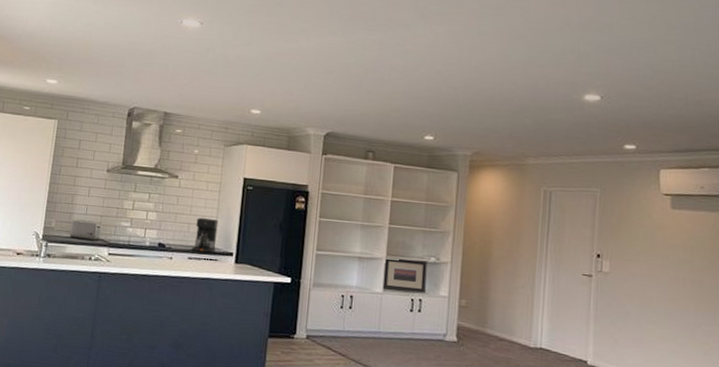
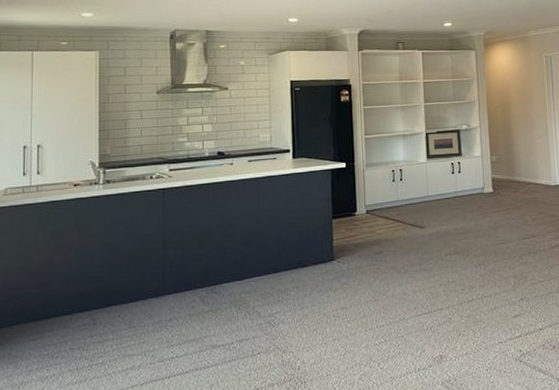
toaster: present [69,219,102,242] -> none [127,141,159,162]
coffee maker: present [191,217,219,254] -> none [250,121,273,154]

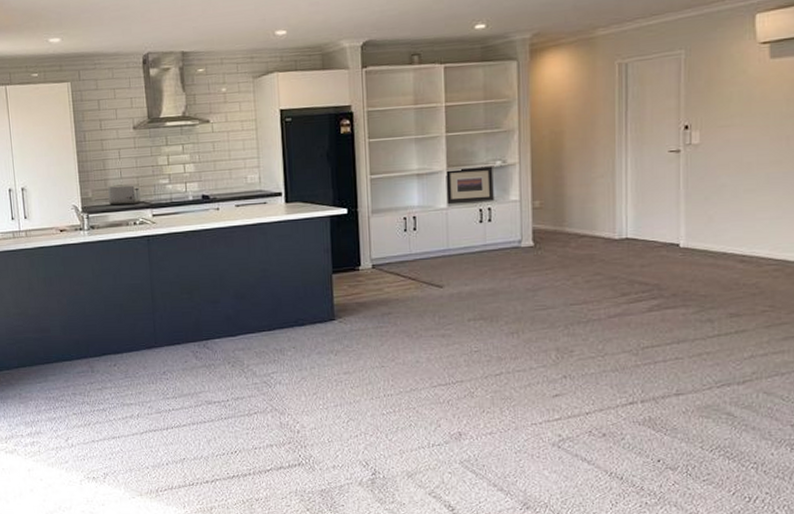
toaster: none [127,141,159,162] -> present [108,183,141,206]

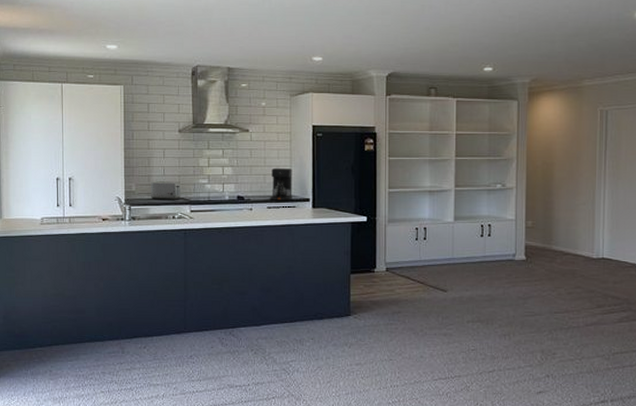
coffee maker: none [237,160,263,198] -> present [269,167,293,202]
picture frame: present [445,166,494,204] -> none [453,188,494,218]

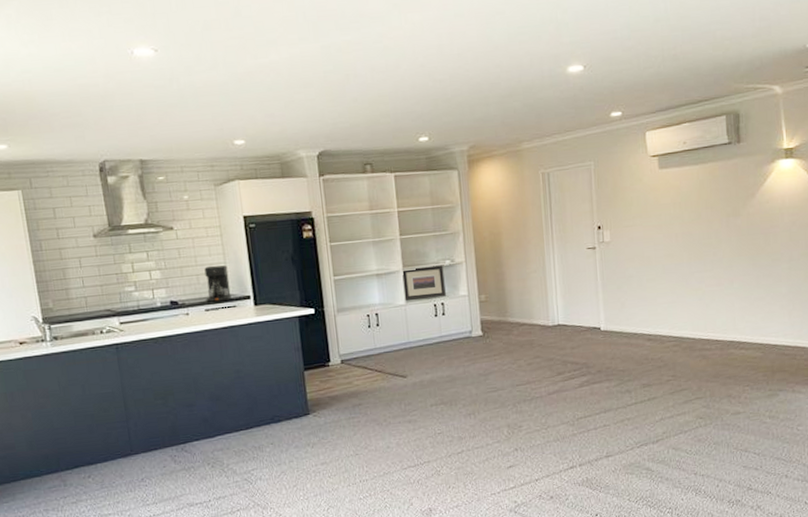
toaster: present [151,181,180,201] -> none [70,292,106,316]
picture frame: none [453,188,494,218] -> present [402,265,446,300]

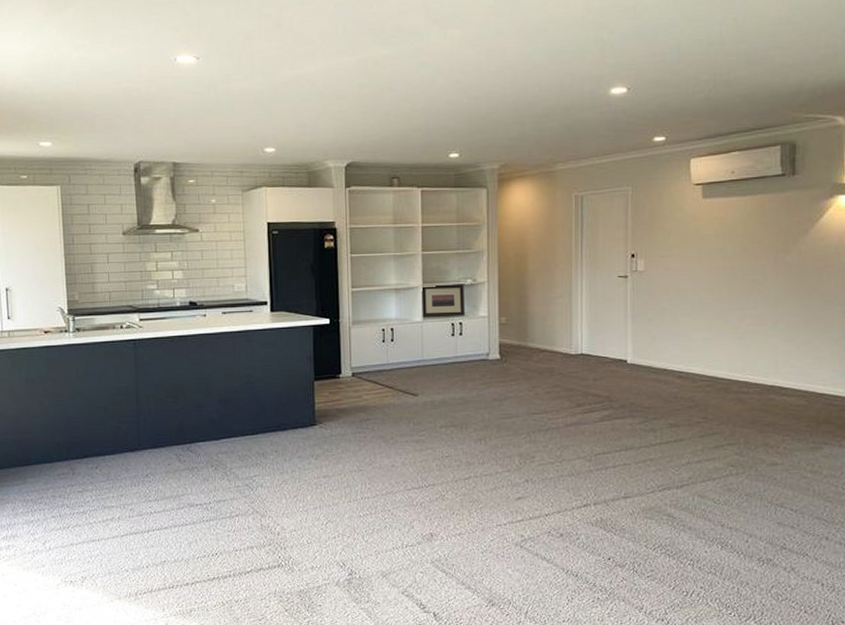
coffee maker: present [204,265,232,302] -> none [224,269,249,306]

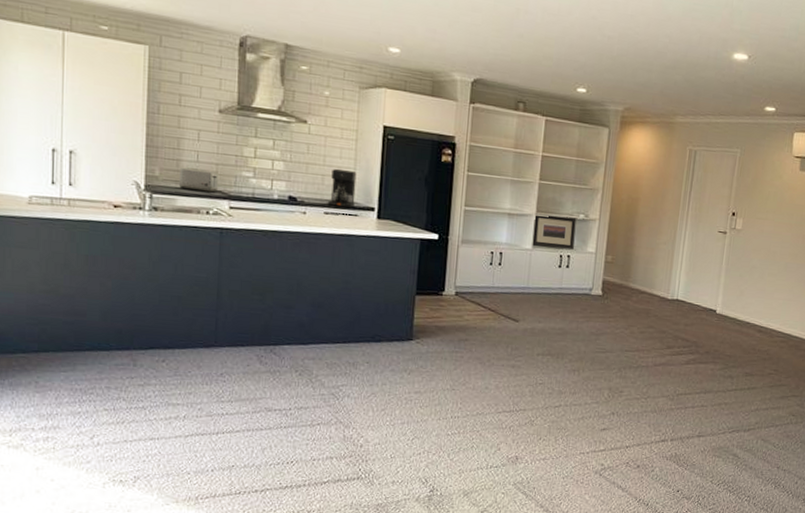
toaster: none [95,288,128,310] -> present [179,167,218,194]
coffee maker: none [224,269,249,306] -> present [327,168,357,209]

